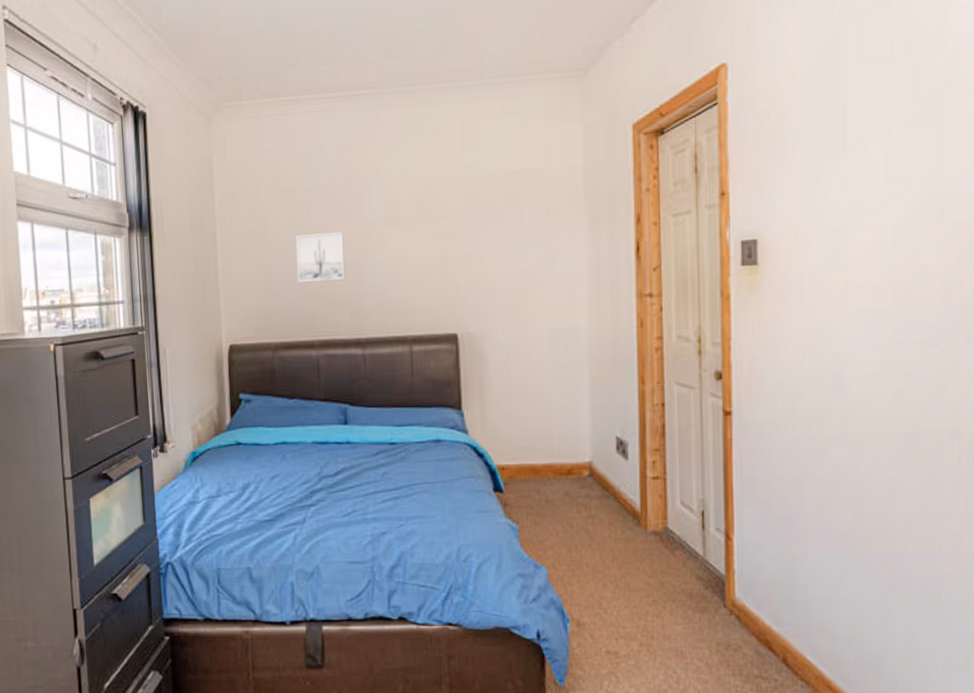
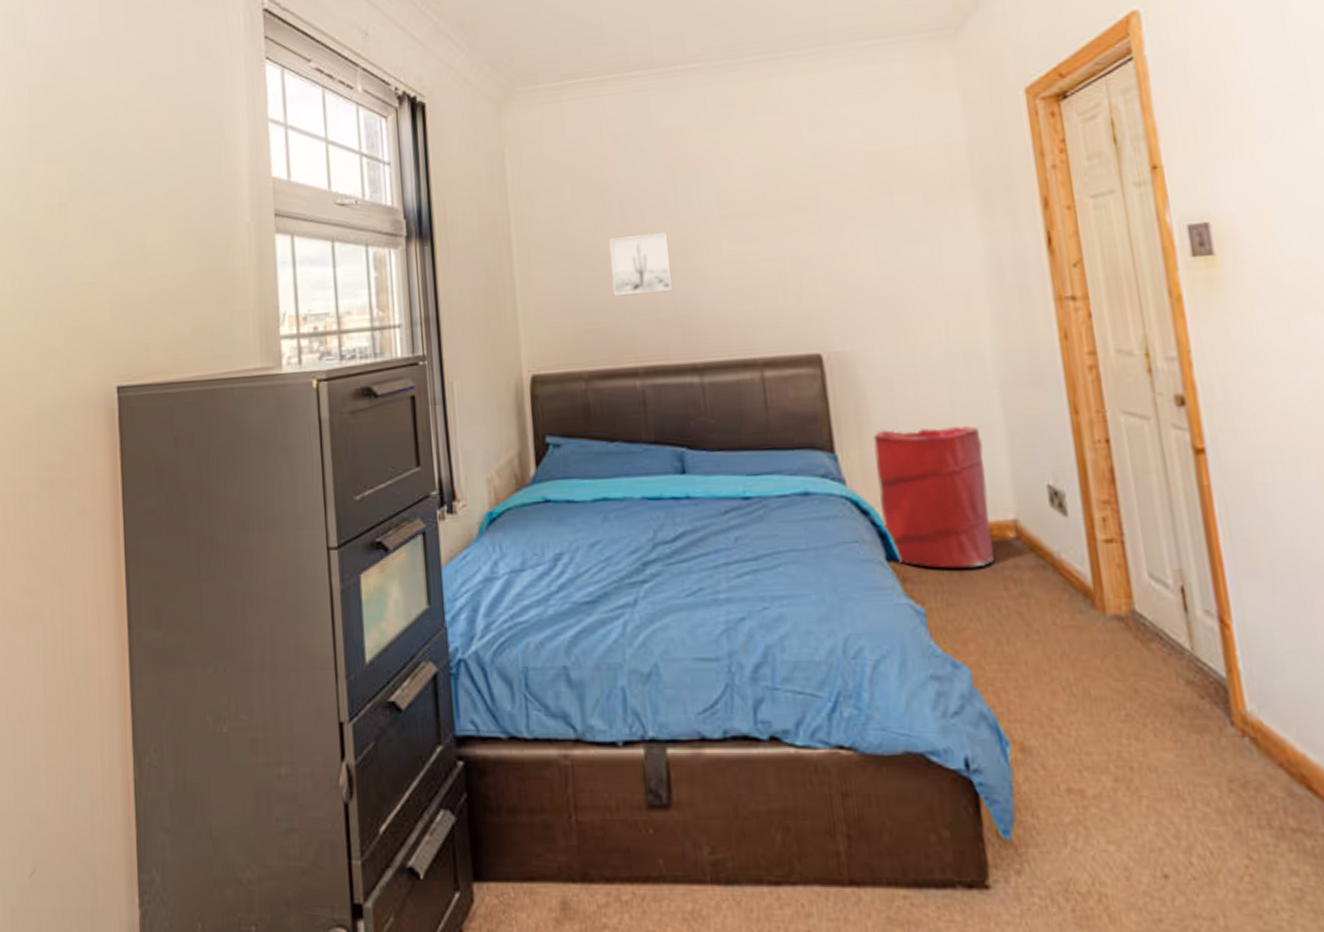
laundry hamper: none [491,392,572,497] -> present [873,426,994,569]

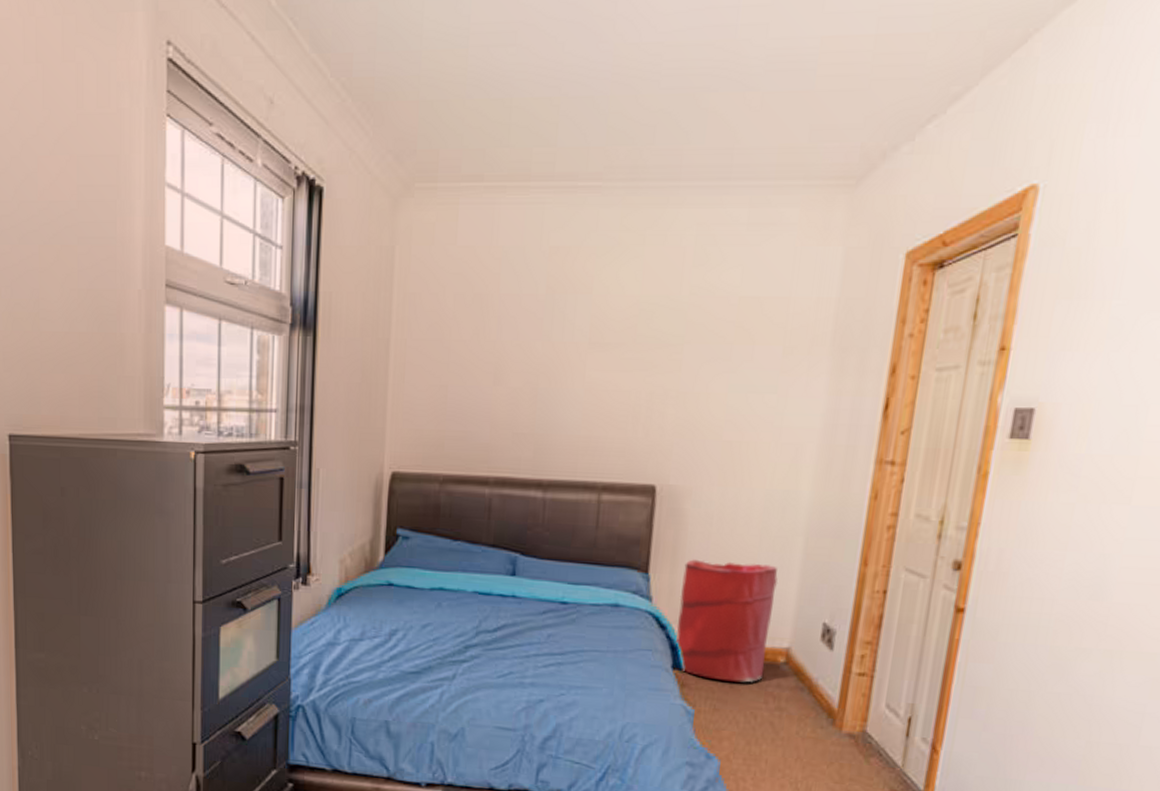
wall art: present [609,233,673,297] -> none [479,351,538,409]

